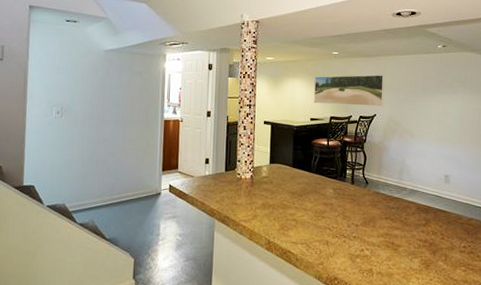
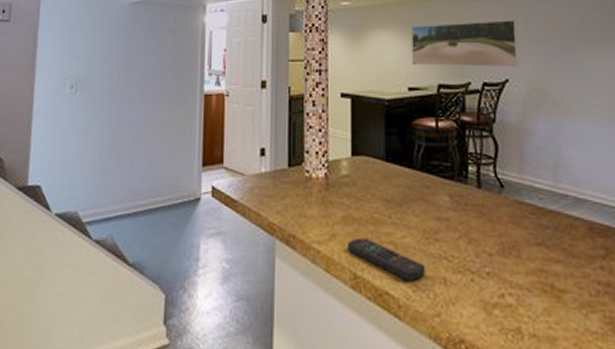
remote control: none [264,217,316,244] -> present [347,237,426,281]

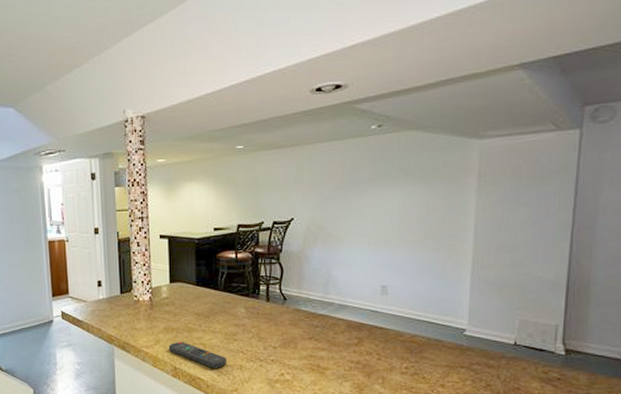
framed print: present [411,20,519,67] -> none [216,169,303,210]

